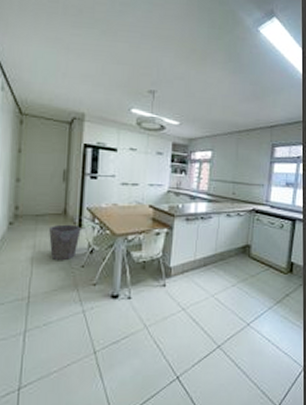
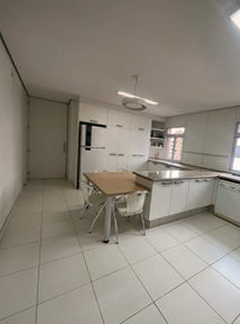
waste bin: present [49,224,81,260] -> none [54,186,79,213]

